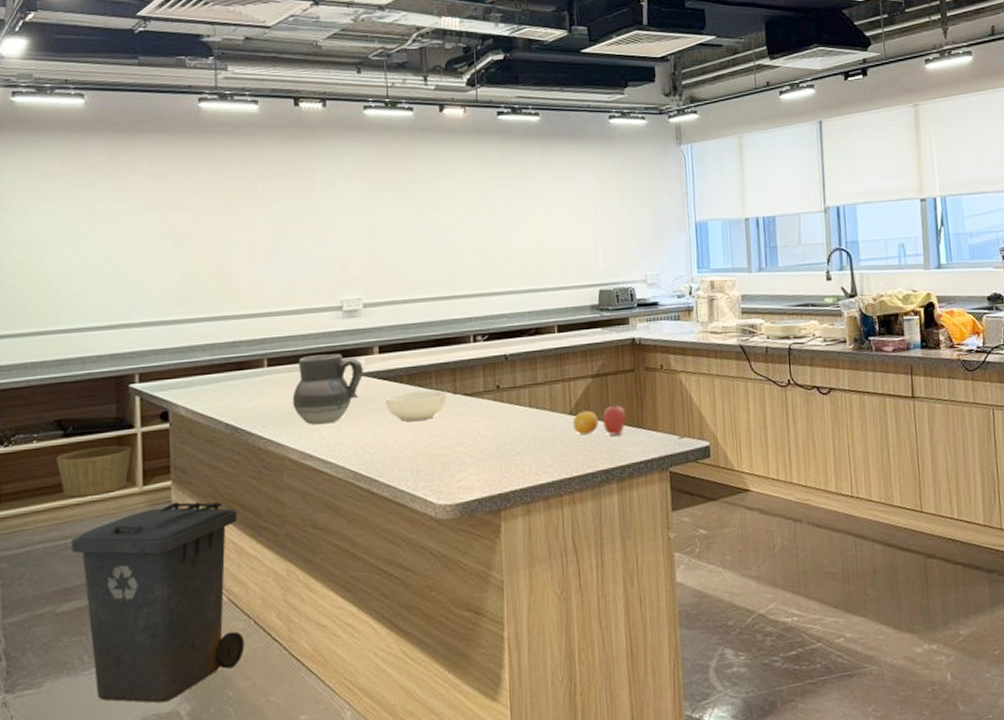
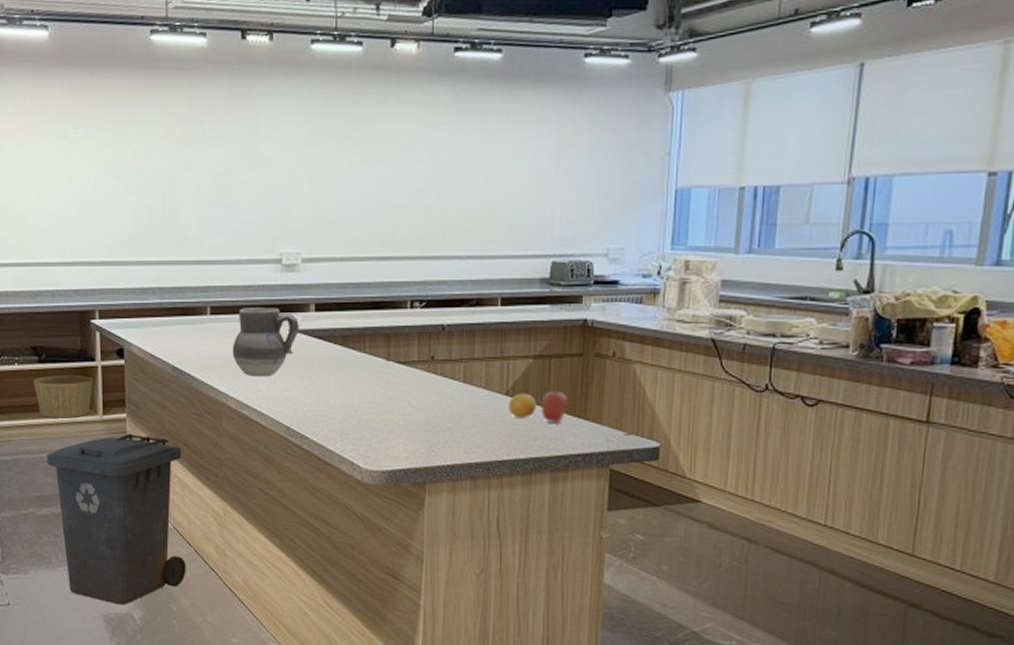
bowl: present [385,390,447,422] -> none [319,353,380,385]

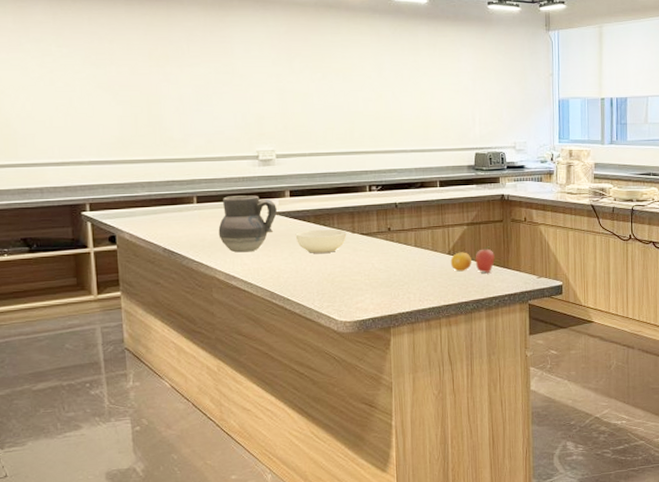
basket: present [34,375,93,419] -> none [25,261,87,301]
recycling bin: present [47,433,186,605] -> none [41,308,185,462]
bowl: none [319,353,380,385] -> present [295,229,347,254]

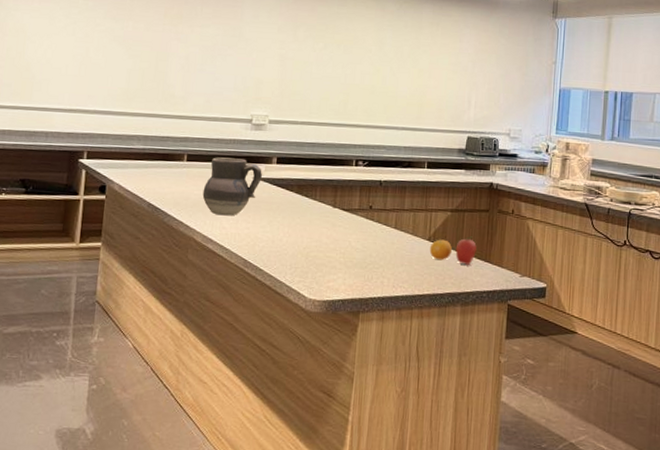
bowl: present [295,229,347,254] -> none [276,199,328,226]

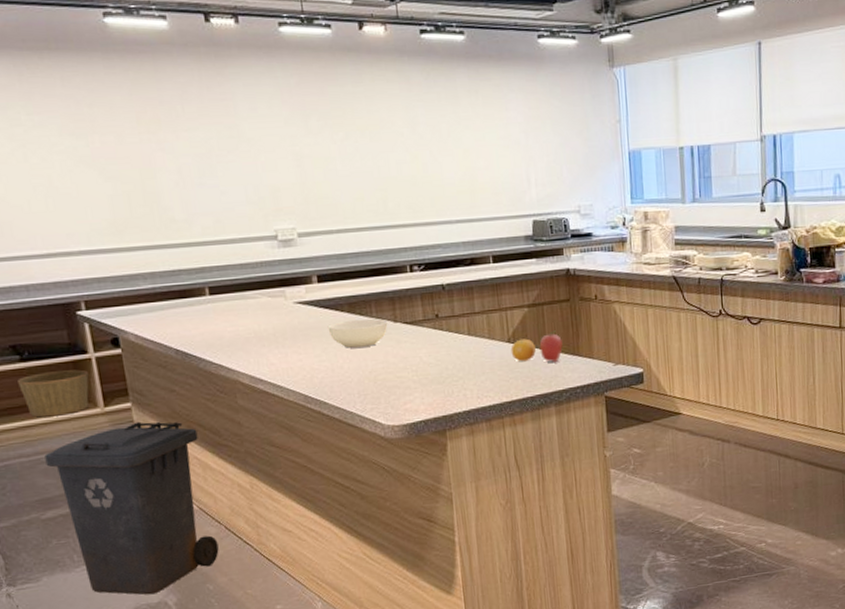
basket: none [17,205,74,245] -> present [17,369,89,418]
recycling bin: none [20,260,149,420] -> present [44,421,219,595]
ceramic jug: present [202,157,262,216] -> none [237,283,304,351]
bowl: none [276,199,328,226] -> present [327,318,388,349]

